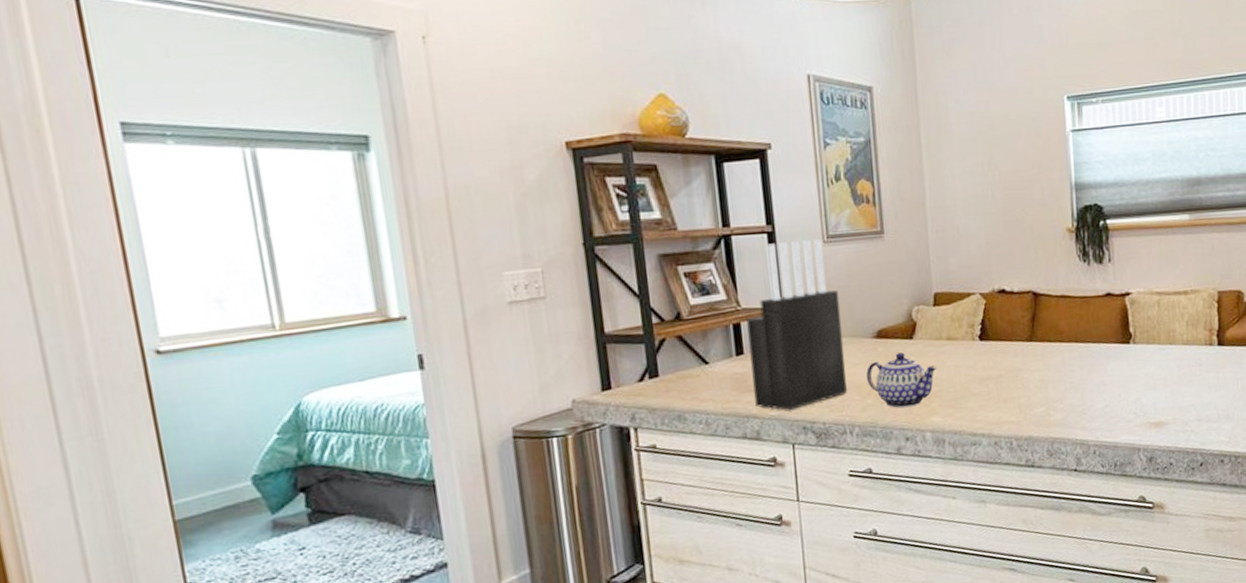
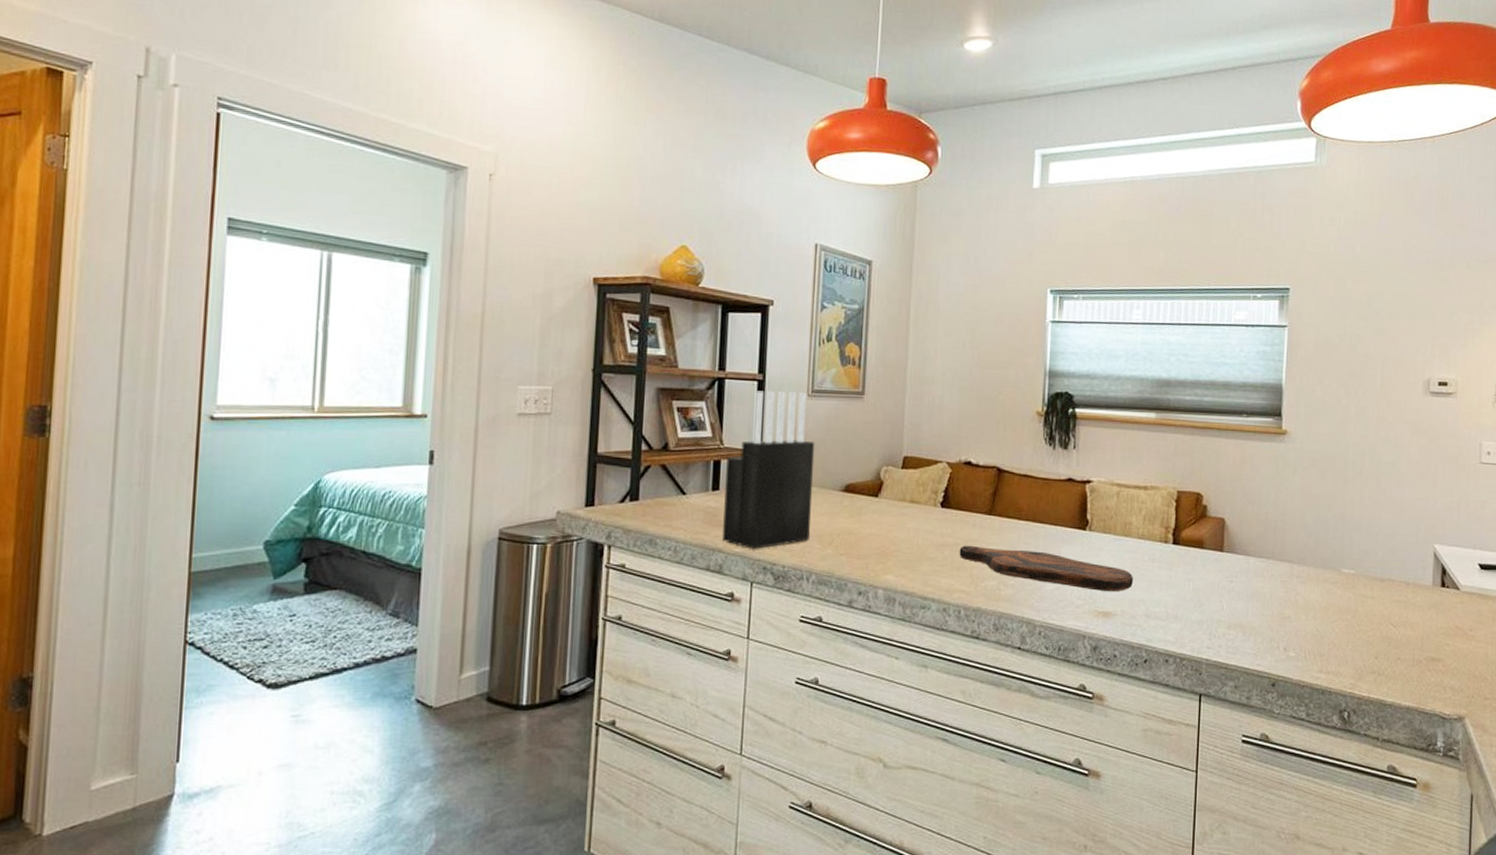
teapot: present [866,352,937,409] -> none [830,508,897,563]
cutting board: none [1004,371,1183,403] -> present [959,545,1134,592]

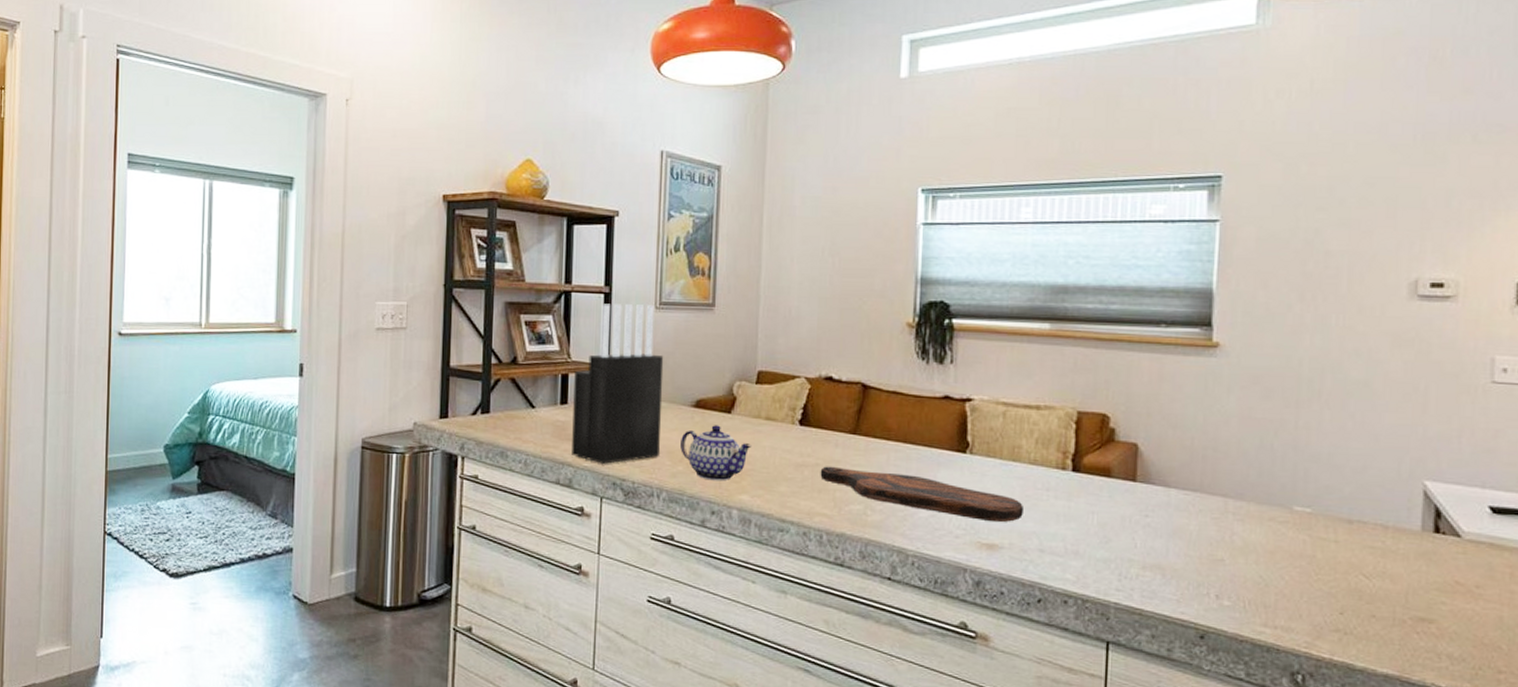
teapot: none [830,508,897,563] -> present [680,425,752,481]

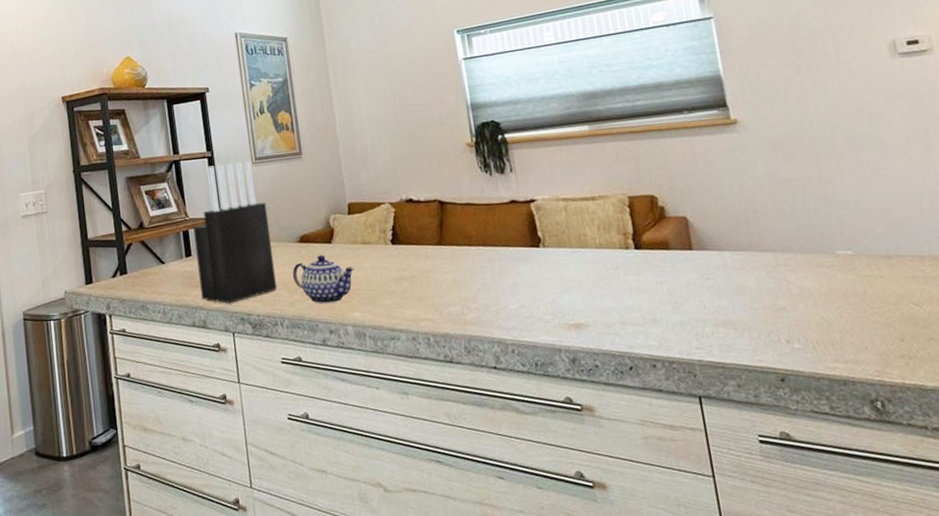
cutting board: present [820,466,1025,523] -> none [417,273,601,304]

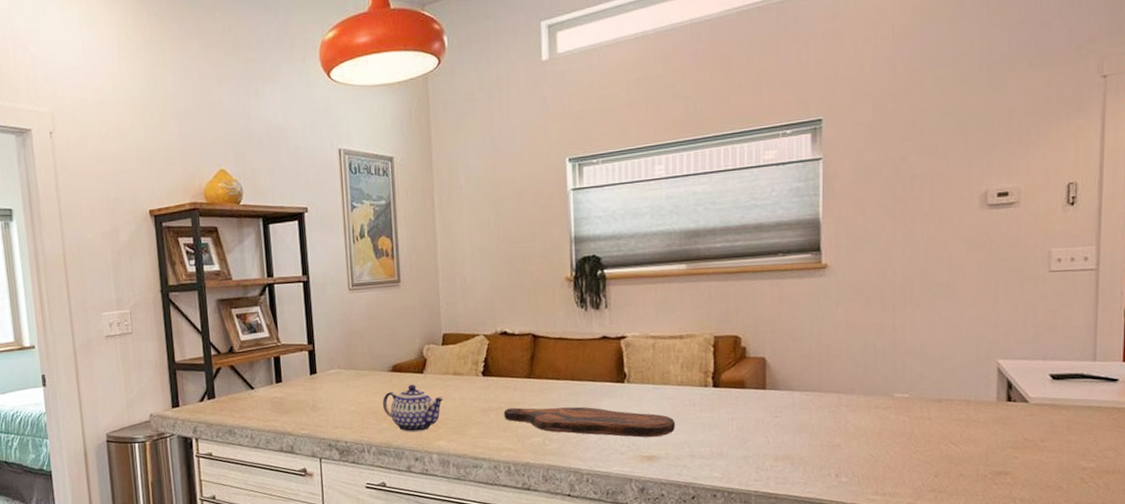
knife block: present [193,161,277,303] -> none [285,287,366,430]
cutting board: none [417,273,601,304] -> present [504,406,676,438]

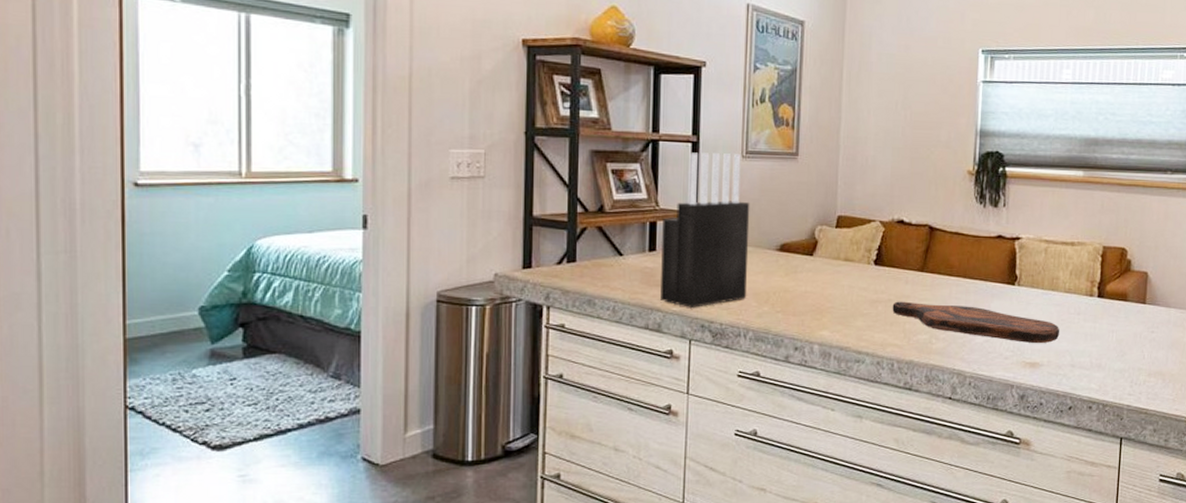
knife block: none [285,287,366,430] -> present [660,152,750,308]
teapot: present [383,384,444,433] -> none [766,267,832,319]

